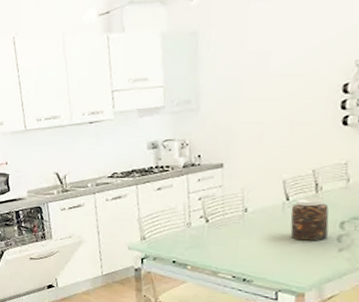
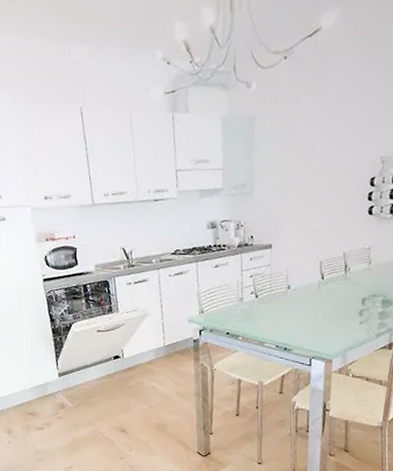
jar: present [290,198,329,241] -> none [323,277,354,315]

